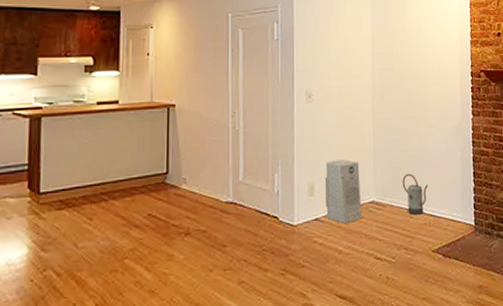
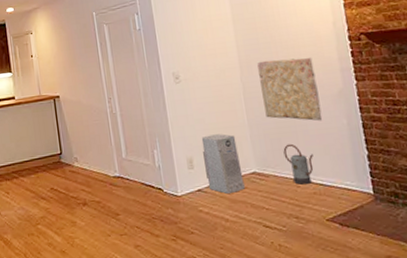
wall panel: none [388,87,441,152] -> present [256,57,323,122]

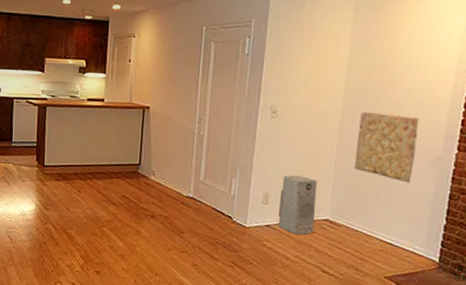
watering can: present [283,143,314,185] -> none [361,199,390,241]

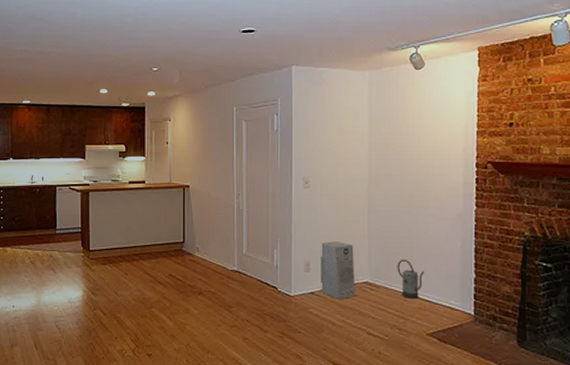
wall panel: present [354,111,420,184] -> none [384,176,439,241]
watering can: none [361,199,390,241] -> present [397,259,424,299]

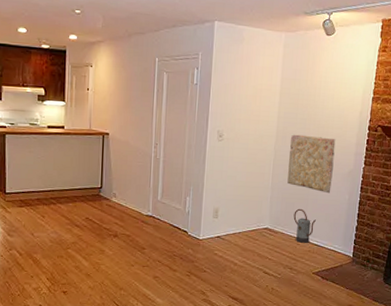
air purifier: present [321,241,355,299] -> none [226,191,258,243]
wall panel: none [384,176,439,241] -> present [287,134,336,194]

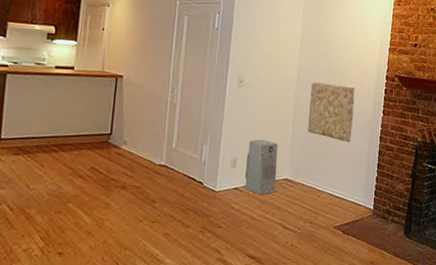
air purifier: none [226,191,258,243] -> present [244,139,278,195]
watering can: present [293,208,316,243] -> none [314,158,336,195]

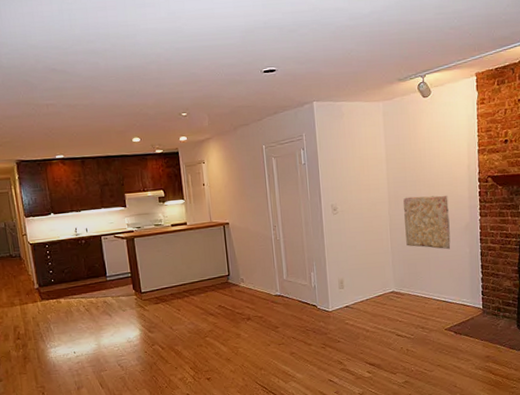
air purifier: present [244,139,278,195] -> none [352,259,384,309]

